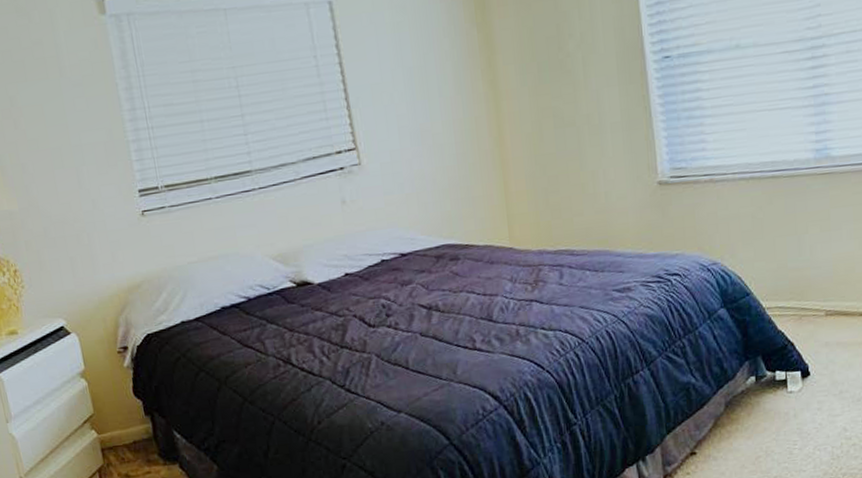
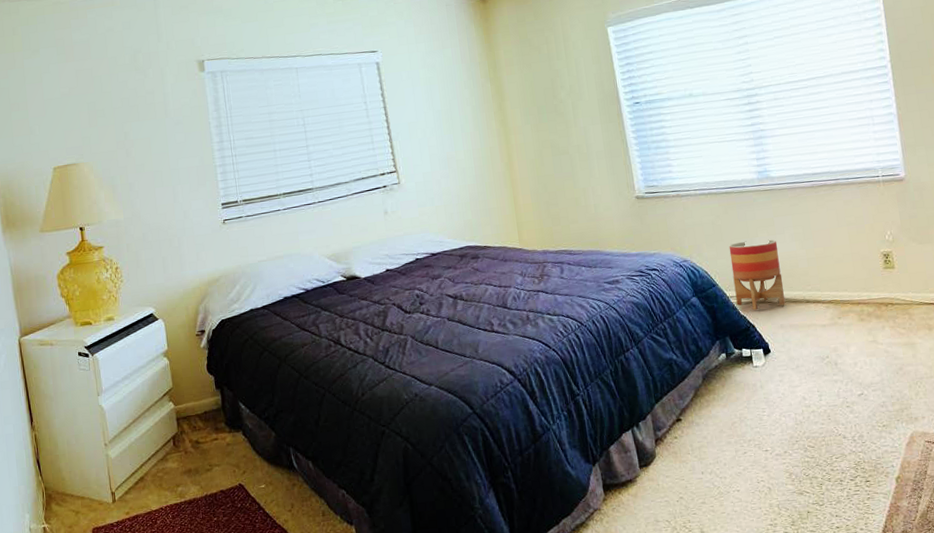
planter: none [770,236,834,325] -> present [729,239,785,310]

